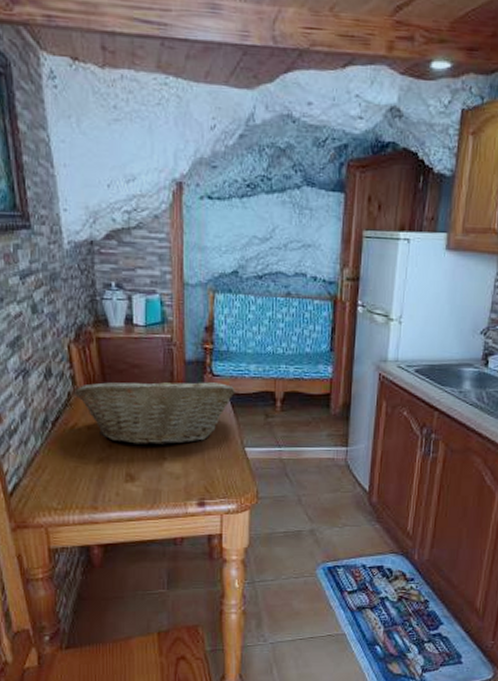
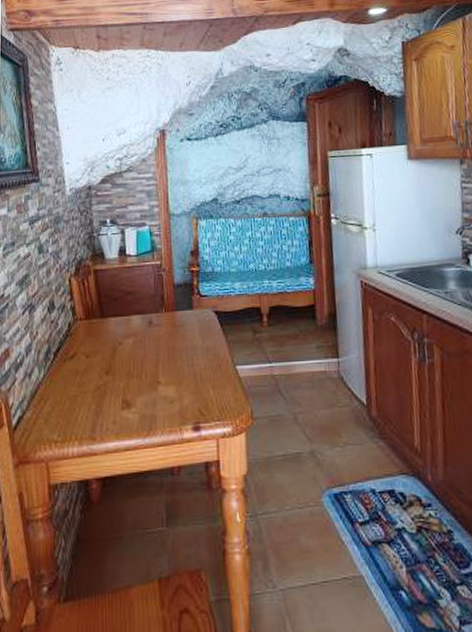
fruit basket: present [73,376,235,445] -> none [73,301,223,370]

